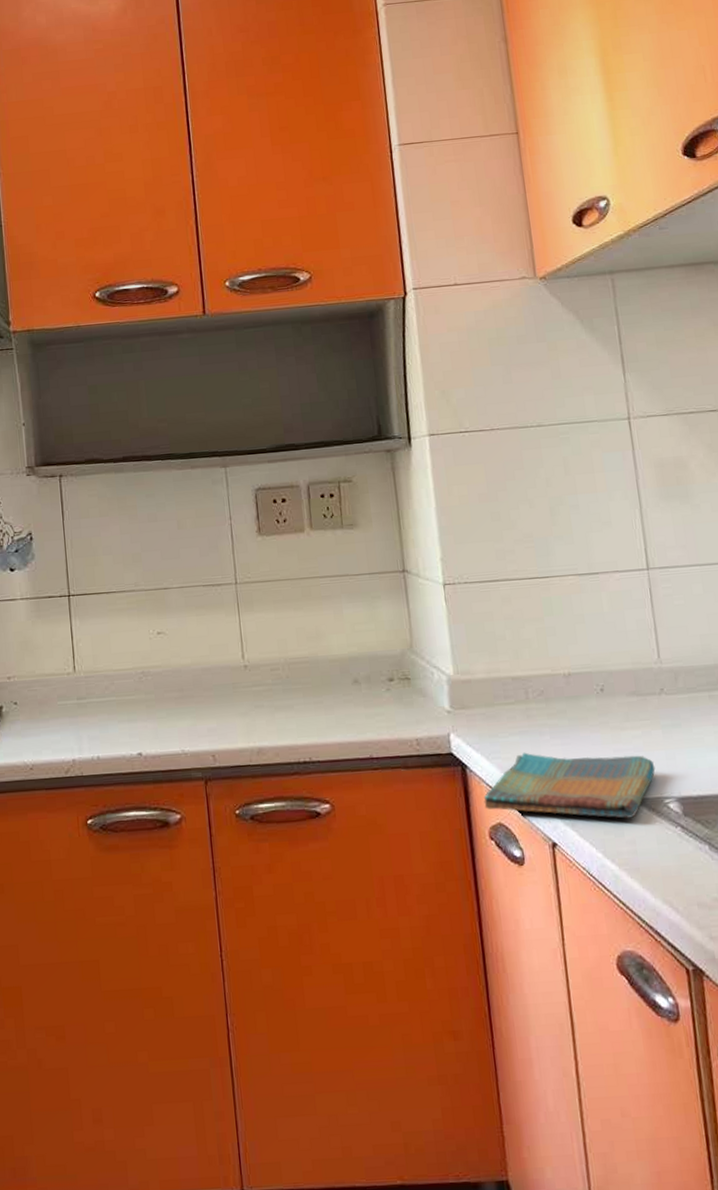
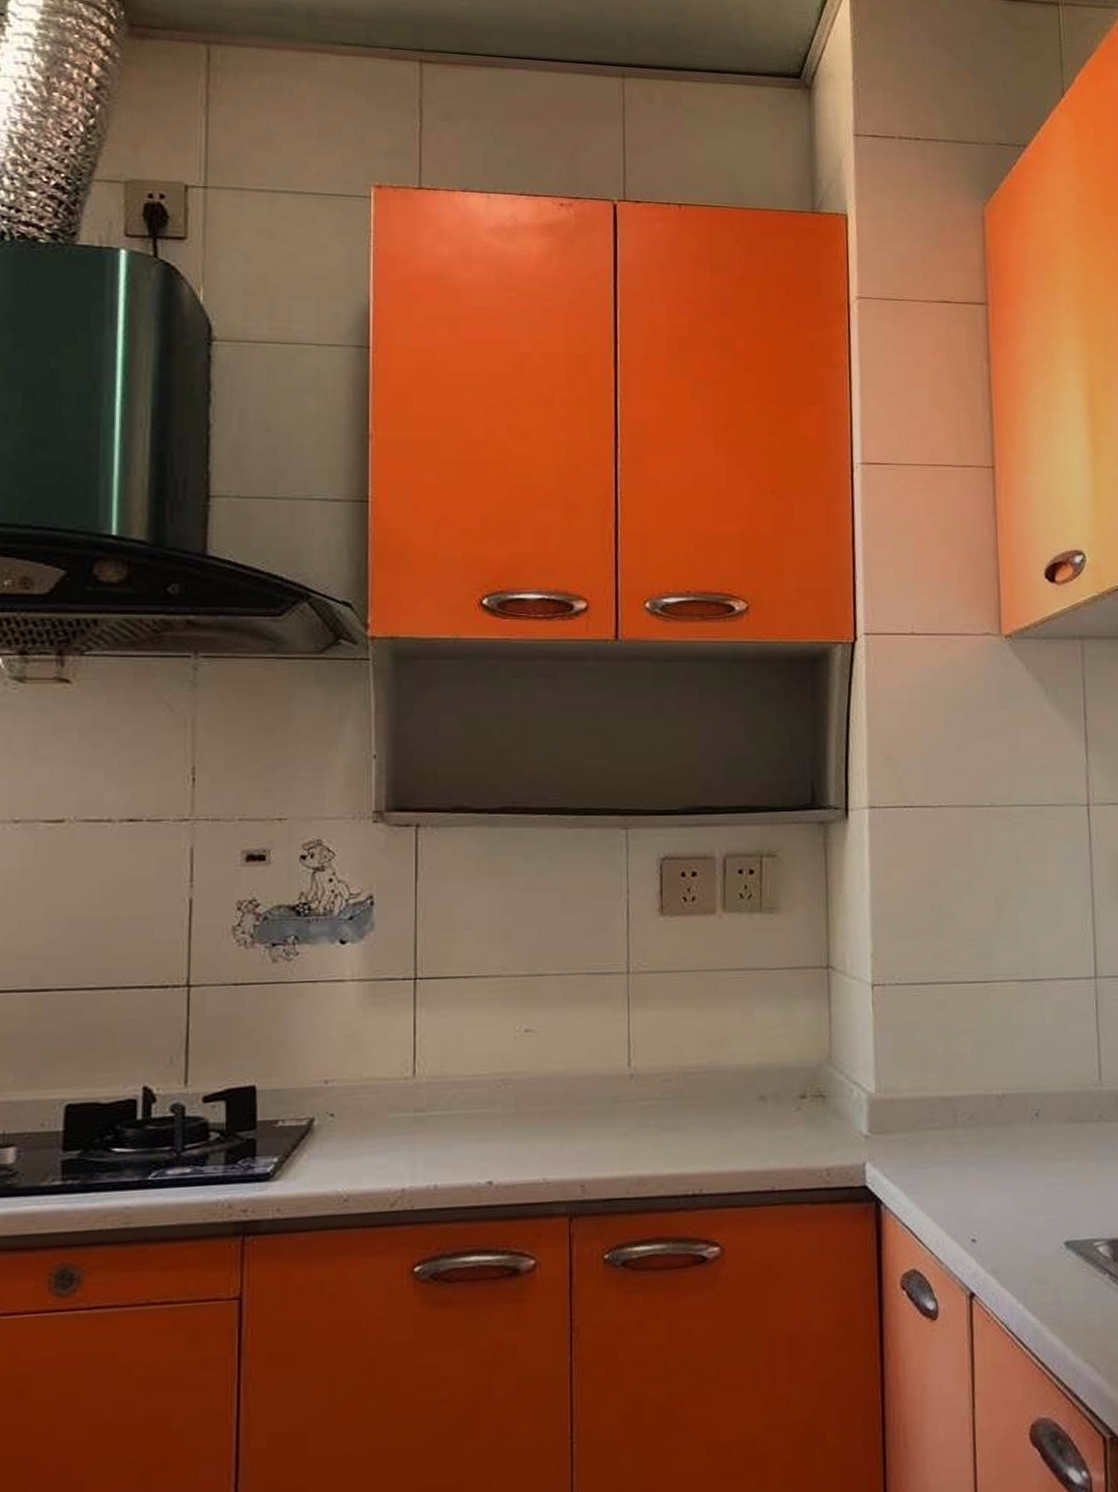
dish towel: present [483,752,656,819] -> none [898,1186,1087,1264]

